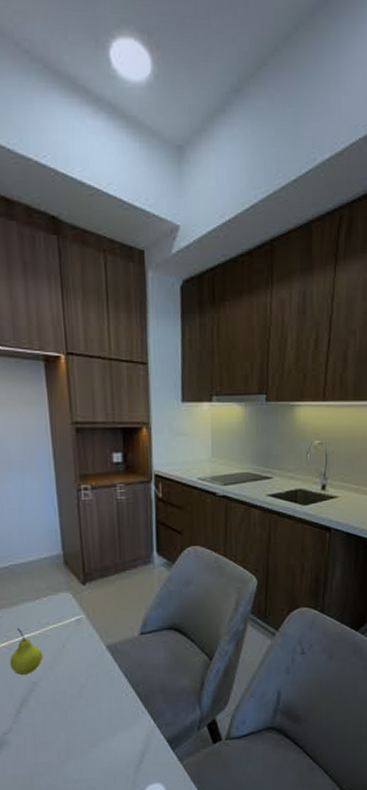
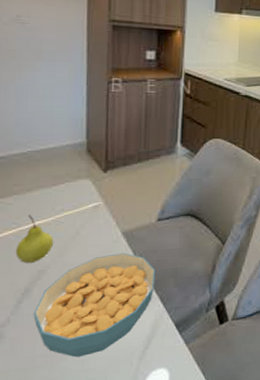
cereal bowl: none [32,666,143,767] -> present [33,252,156,358]

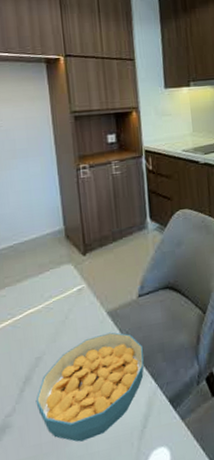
fruit: present [15,214,54,263] -> none [13,303,47,352]

